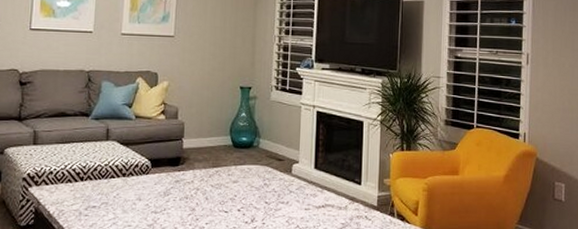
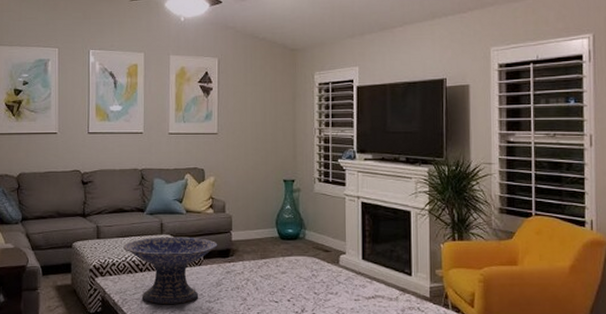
decorative bowl: none [63,143,168,215] -> present [123,237,218,304]

